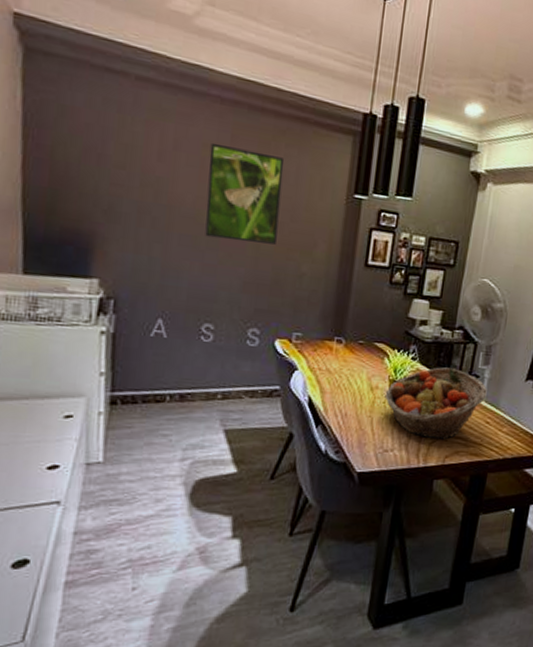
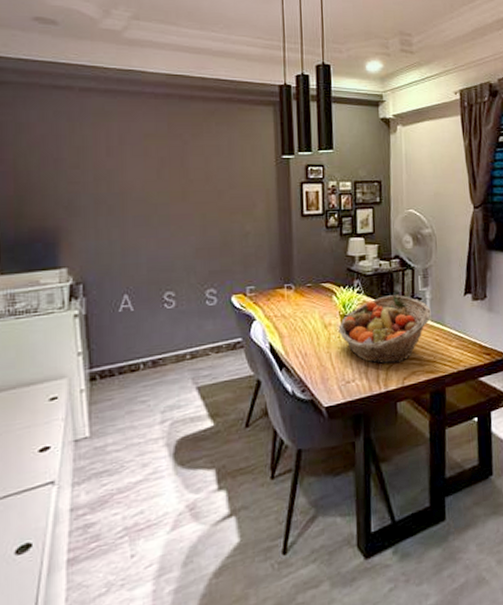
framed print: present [205,142,285,245] -> none [151,132,220,215]

